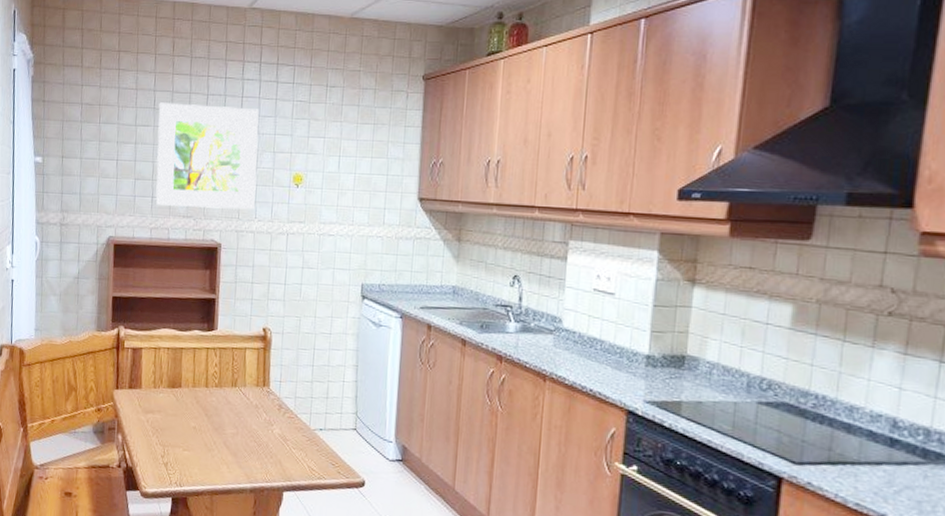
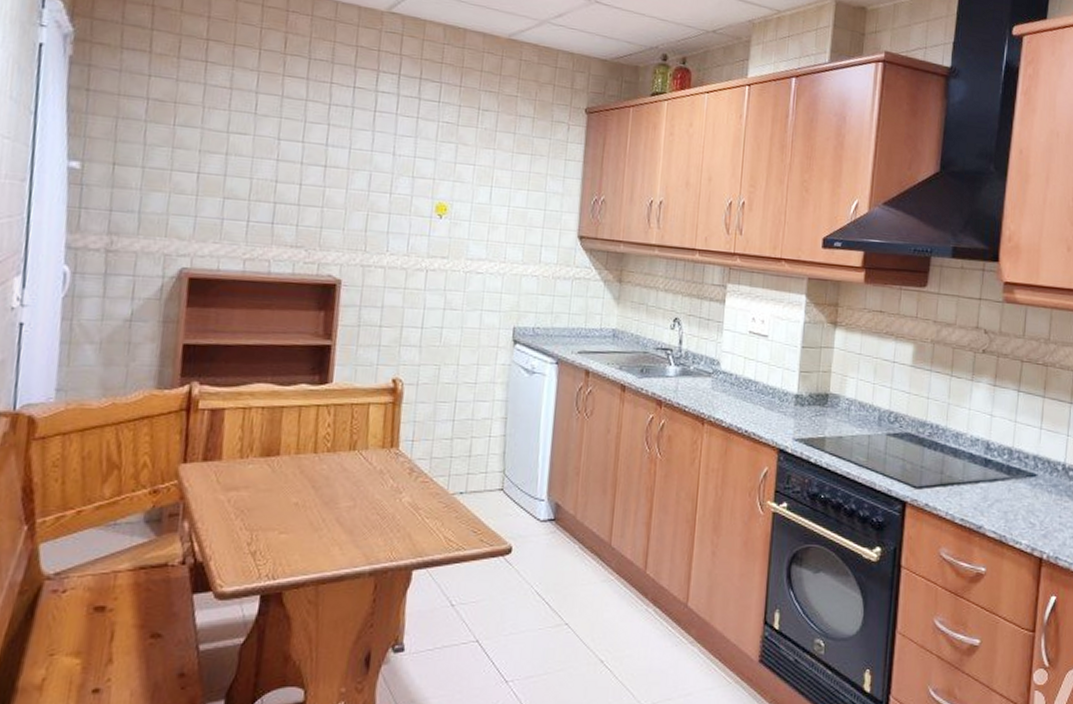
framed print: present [155,102,259,210] -> none [252,107,396,242]

